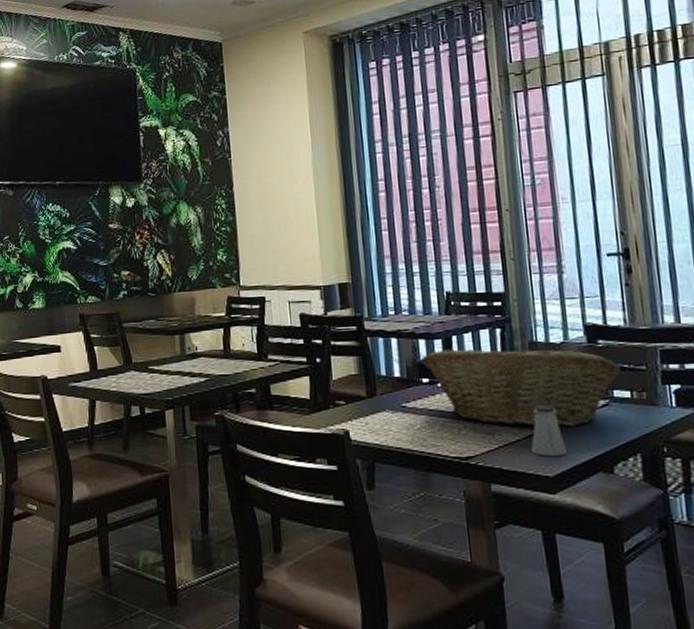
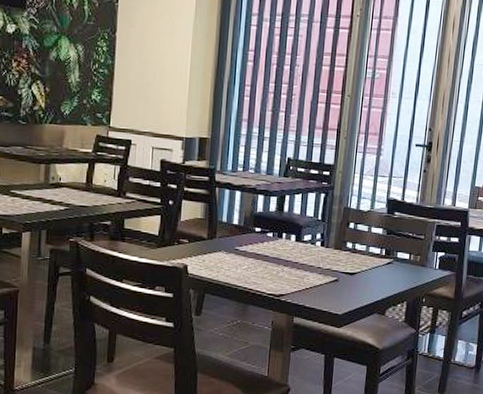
fruit basket: present [422,347,621,428] -> none [258,205,407,278]
saltshaker: present [531,405,568,456] -> none [329,259,356,299]

